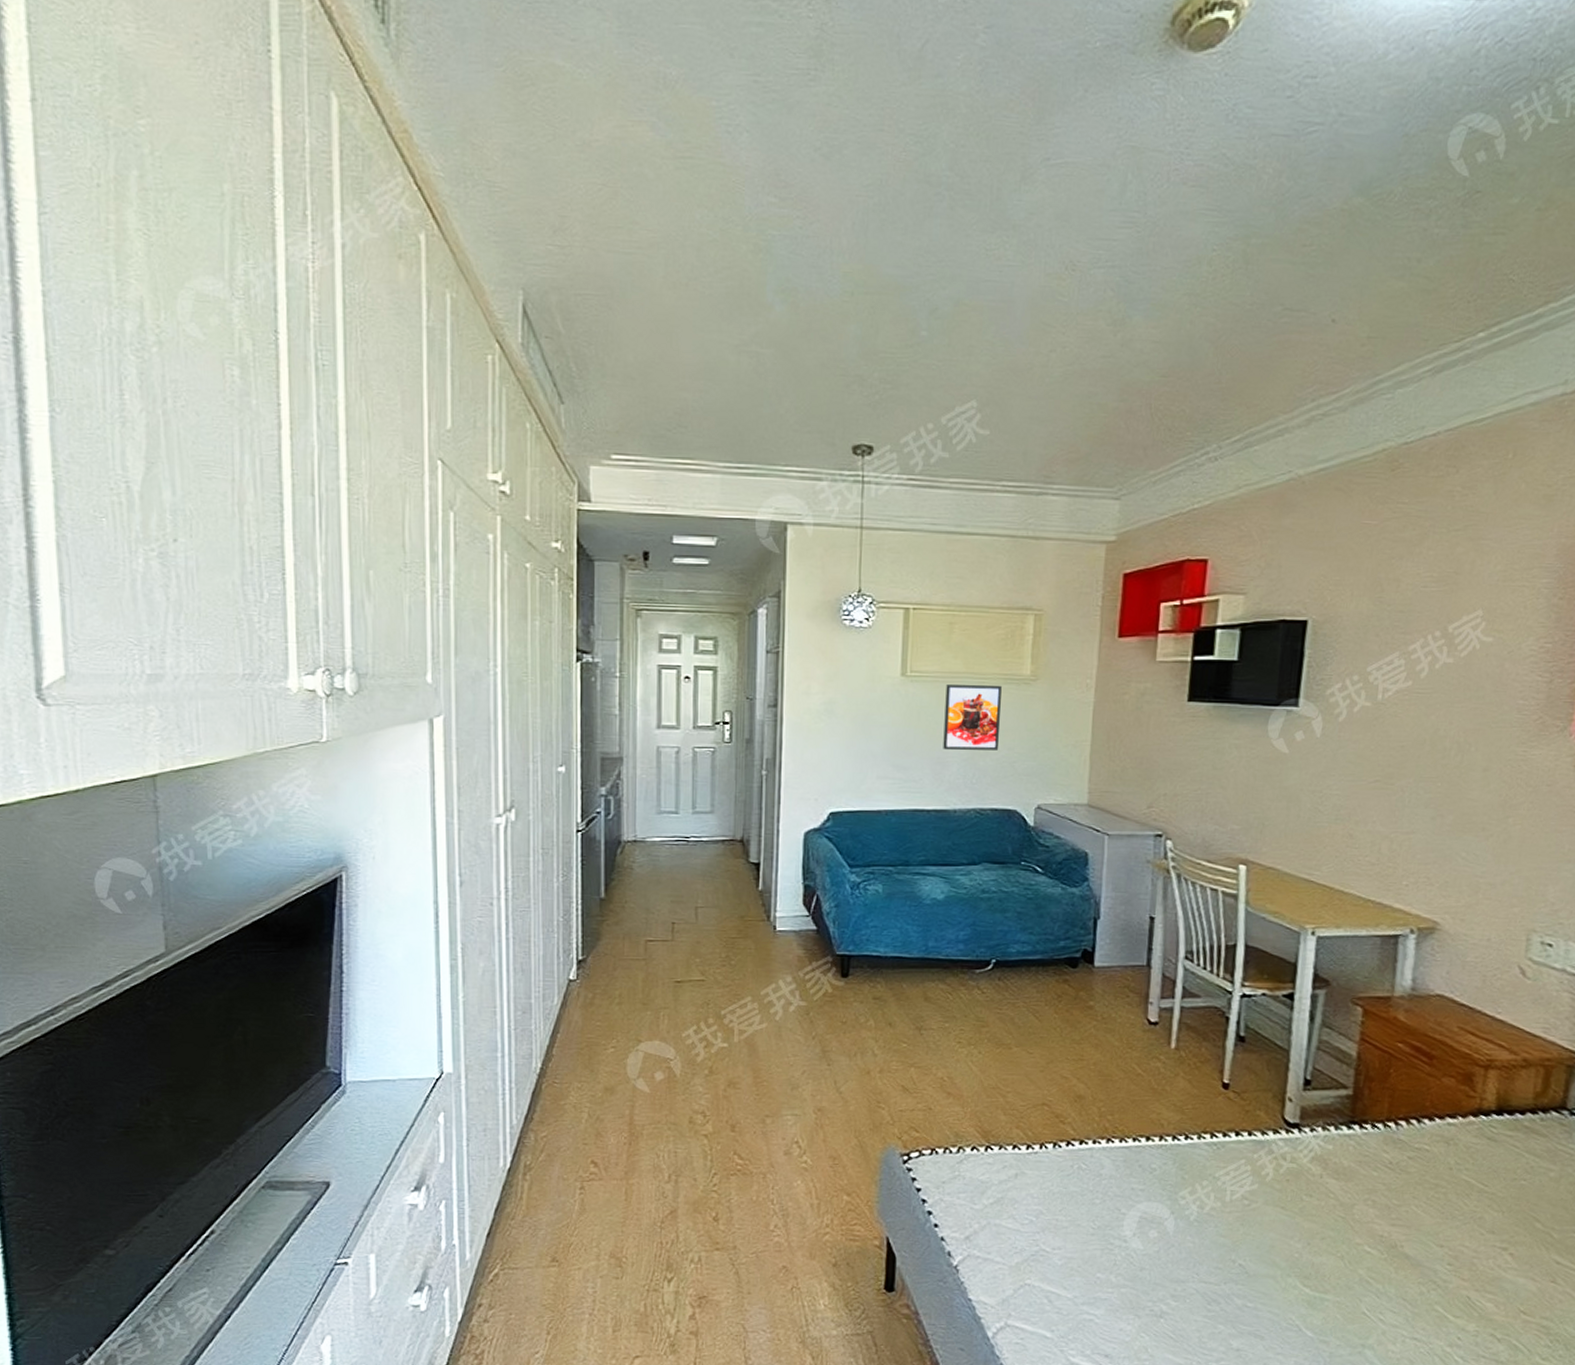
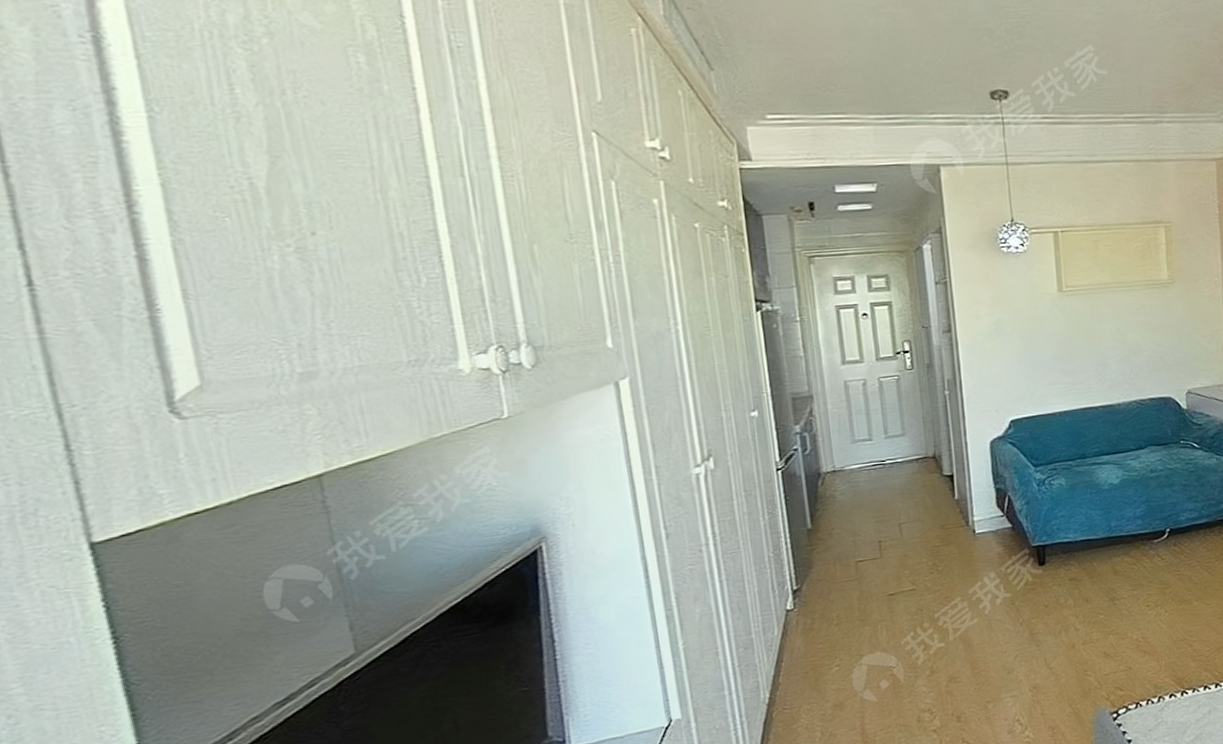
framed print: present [943,684,1002,751] -> none [1098,290,1150,353]

